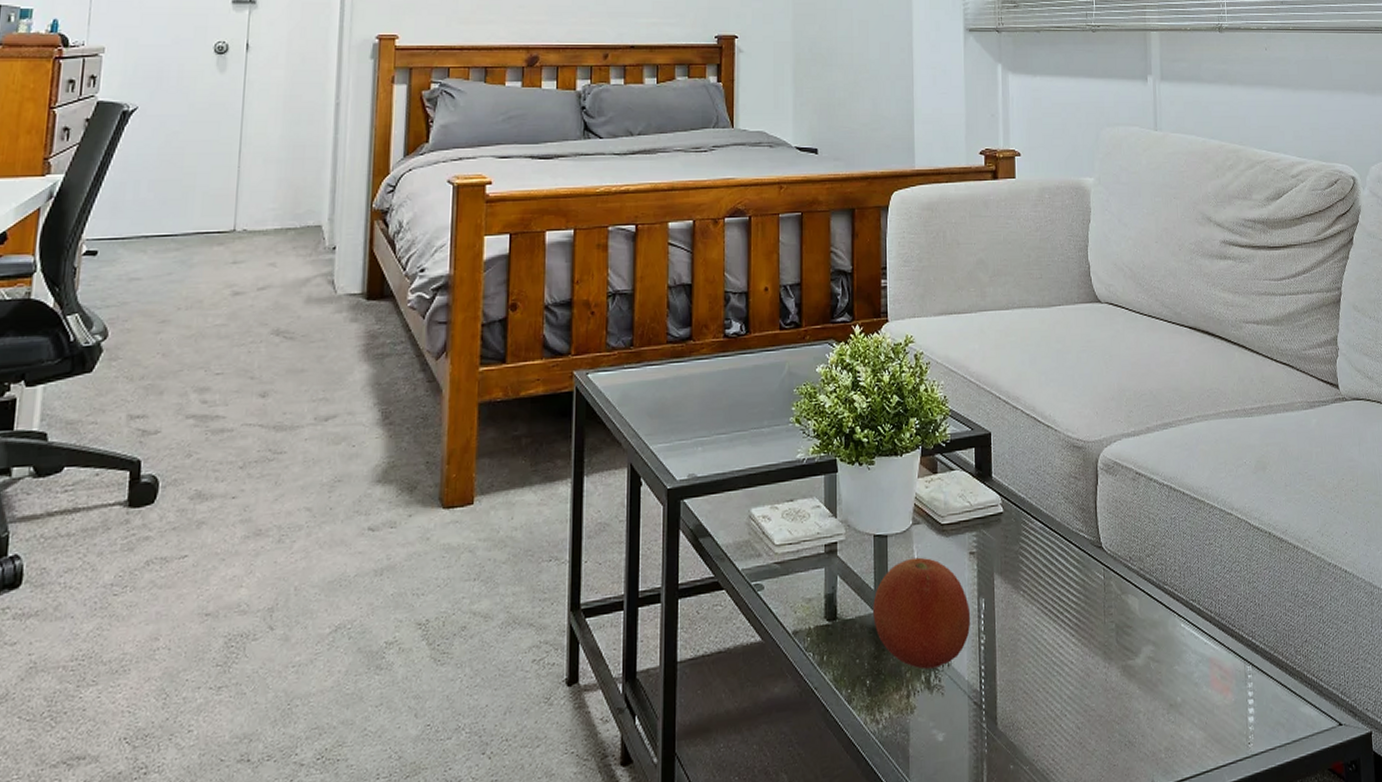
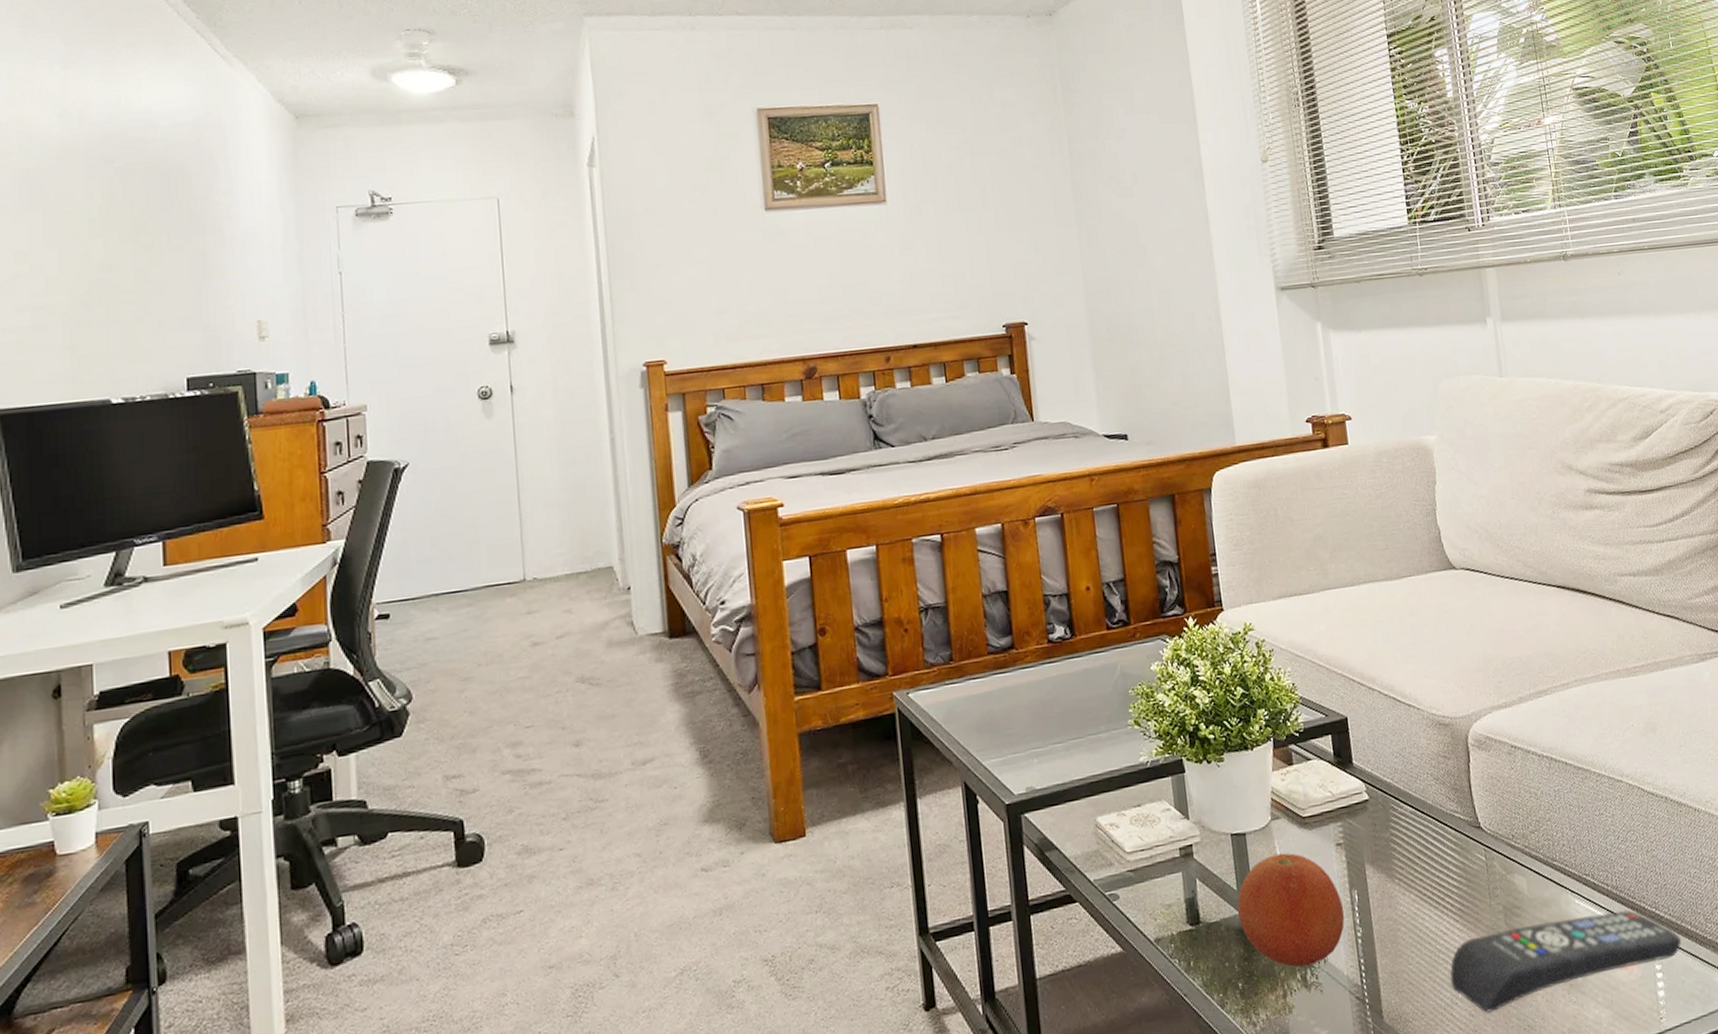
remote control: none [1061,637,1272,727] -> present [1450,910,1681,1013]

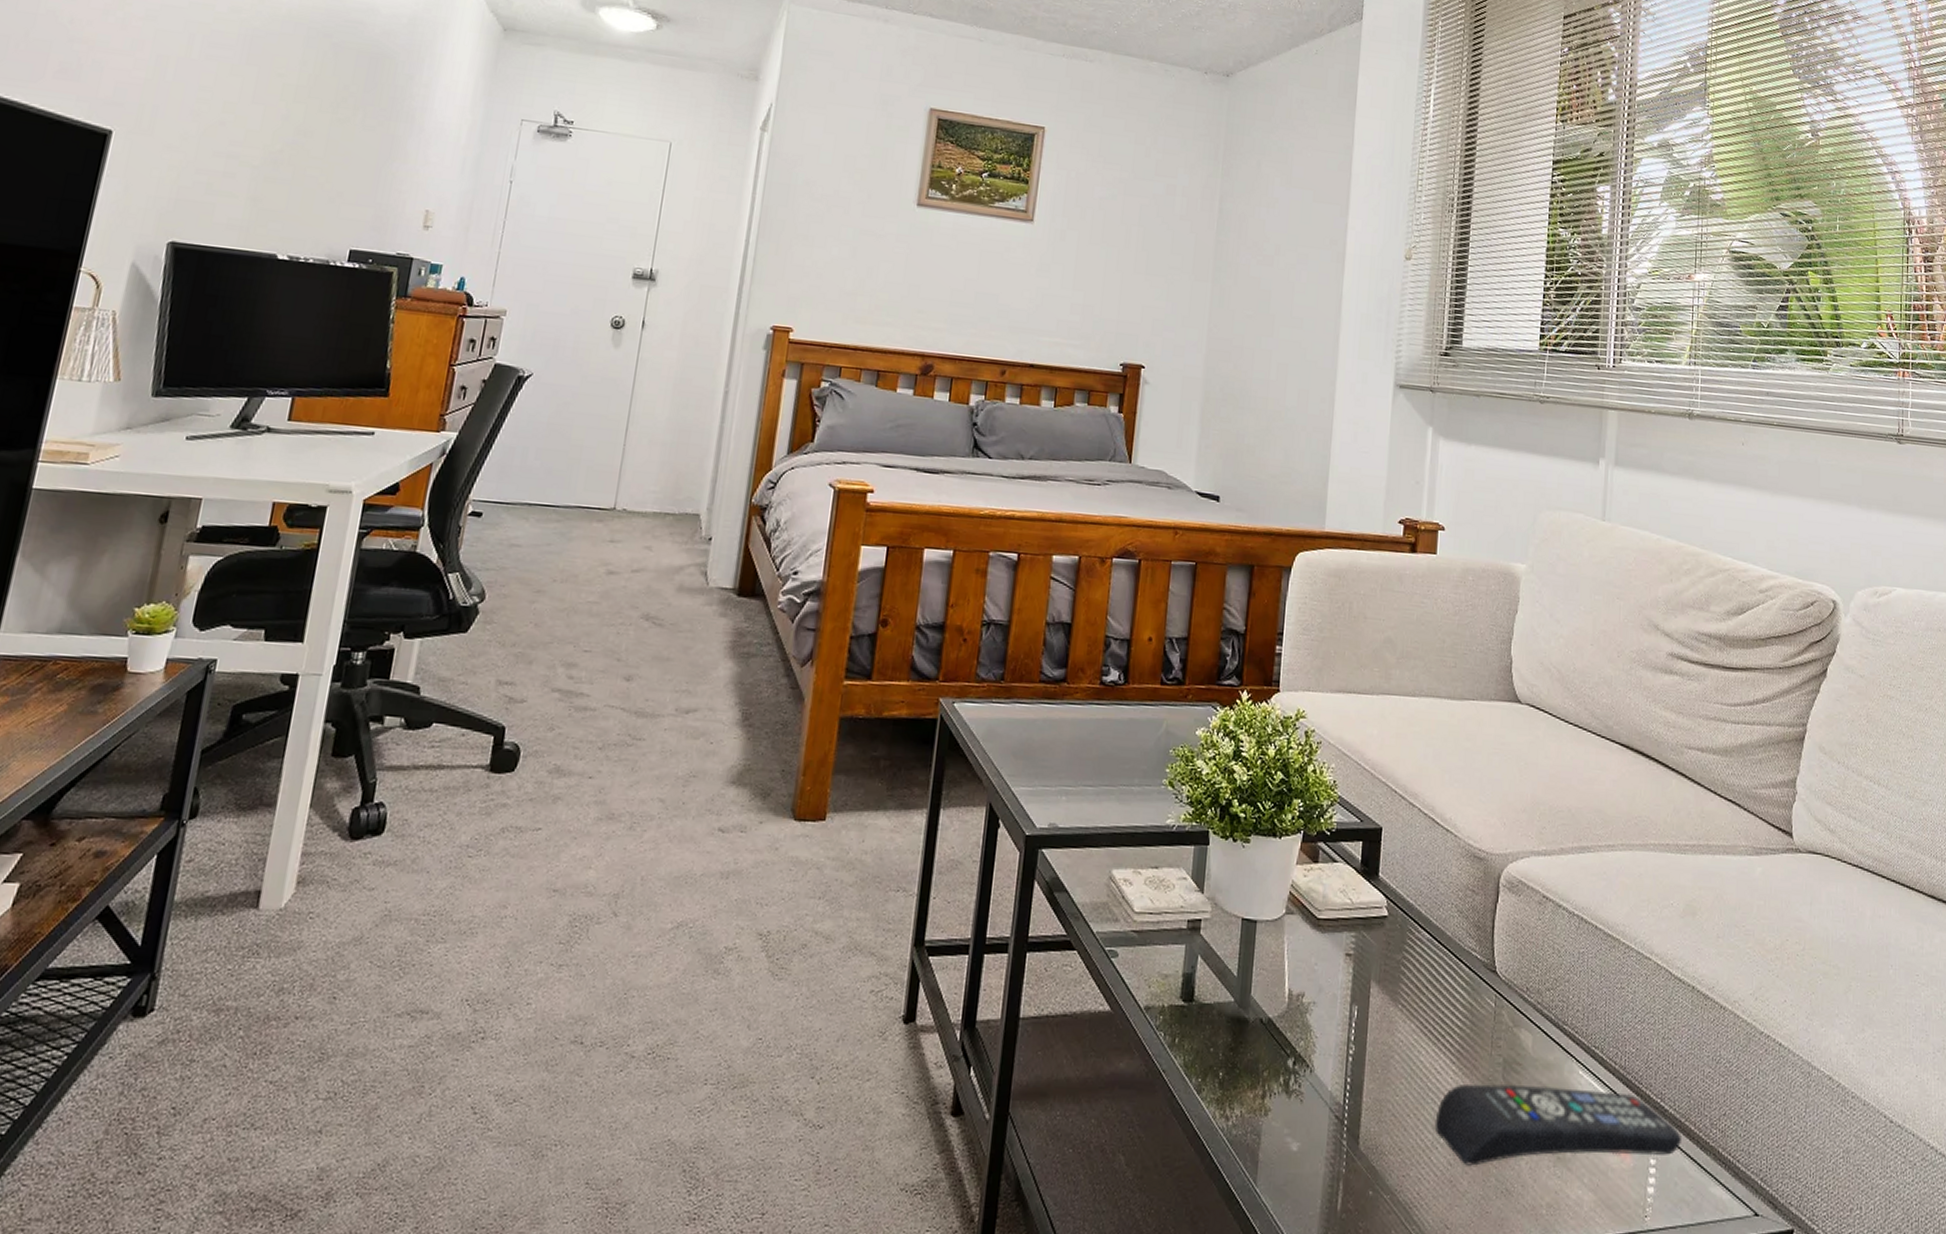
fruit: present [1237,853,1345,968] -> none [1233,949,1341,1072]

